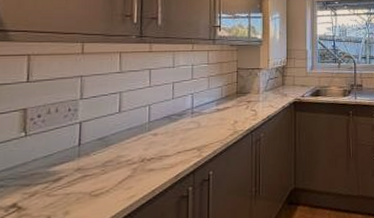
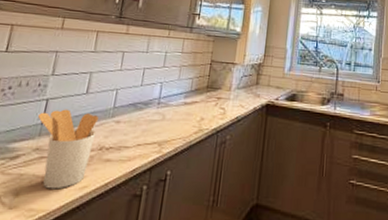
utensil holder: none [74,129,135,203] -> present [38,109,99,190]

